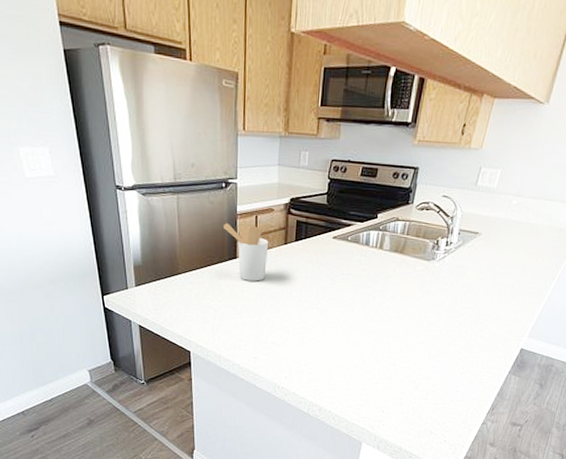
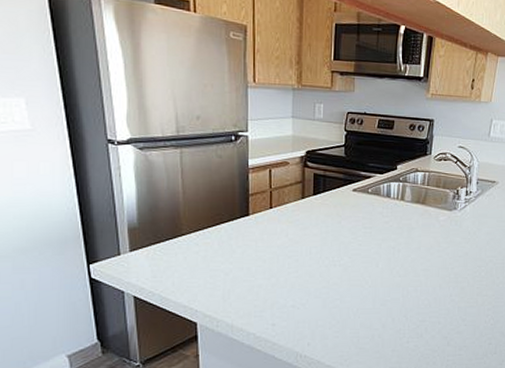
utensil holder: present [224,223,269,281] -> none [234,178,285,239]

